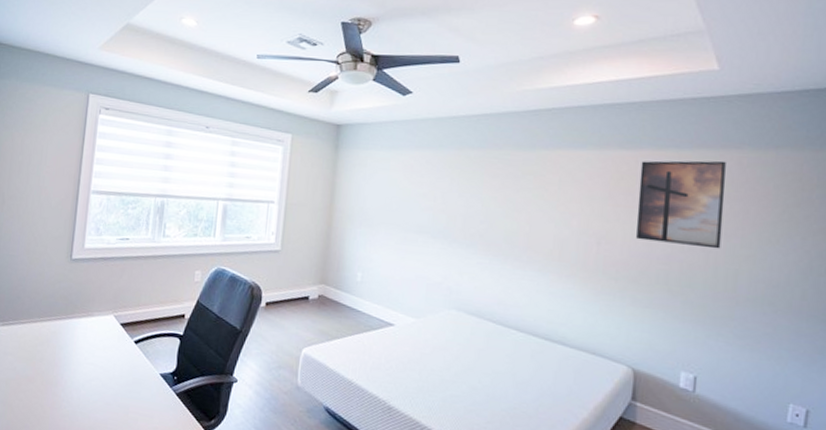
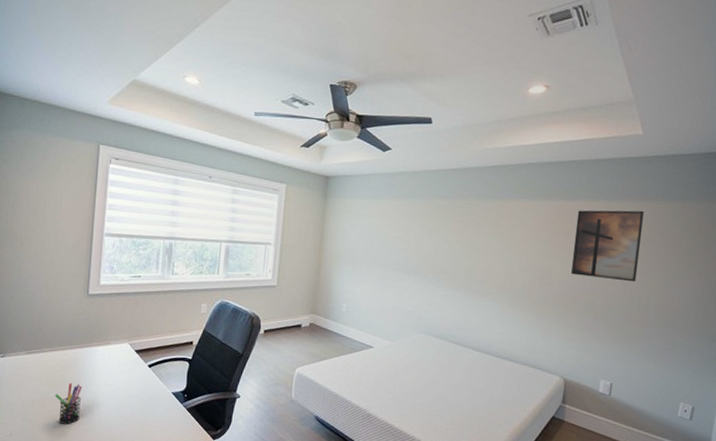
pen holder: none [31,360,62,408] -> present [55,383,83,424]

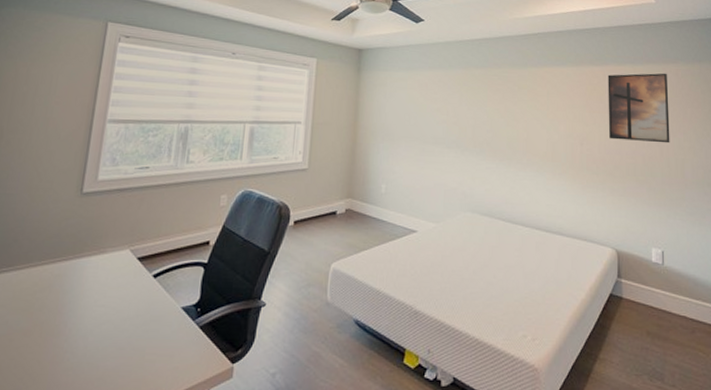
pen holder: present [55,383,83,424] -> none [27,307,66,364]

